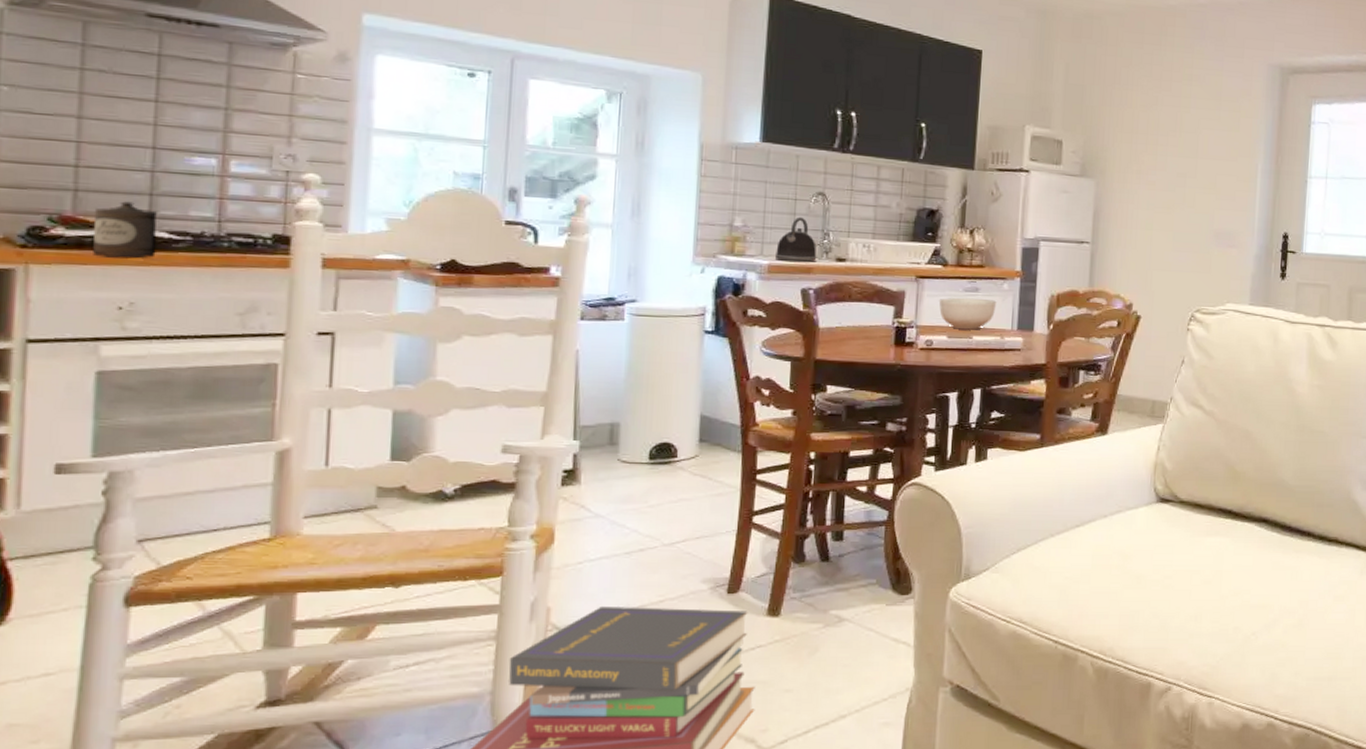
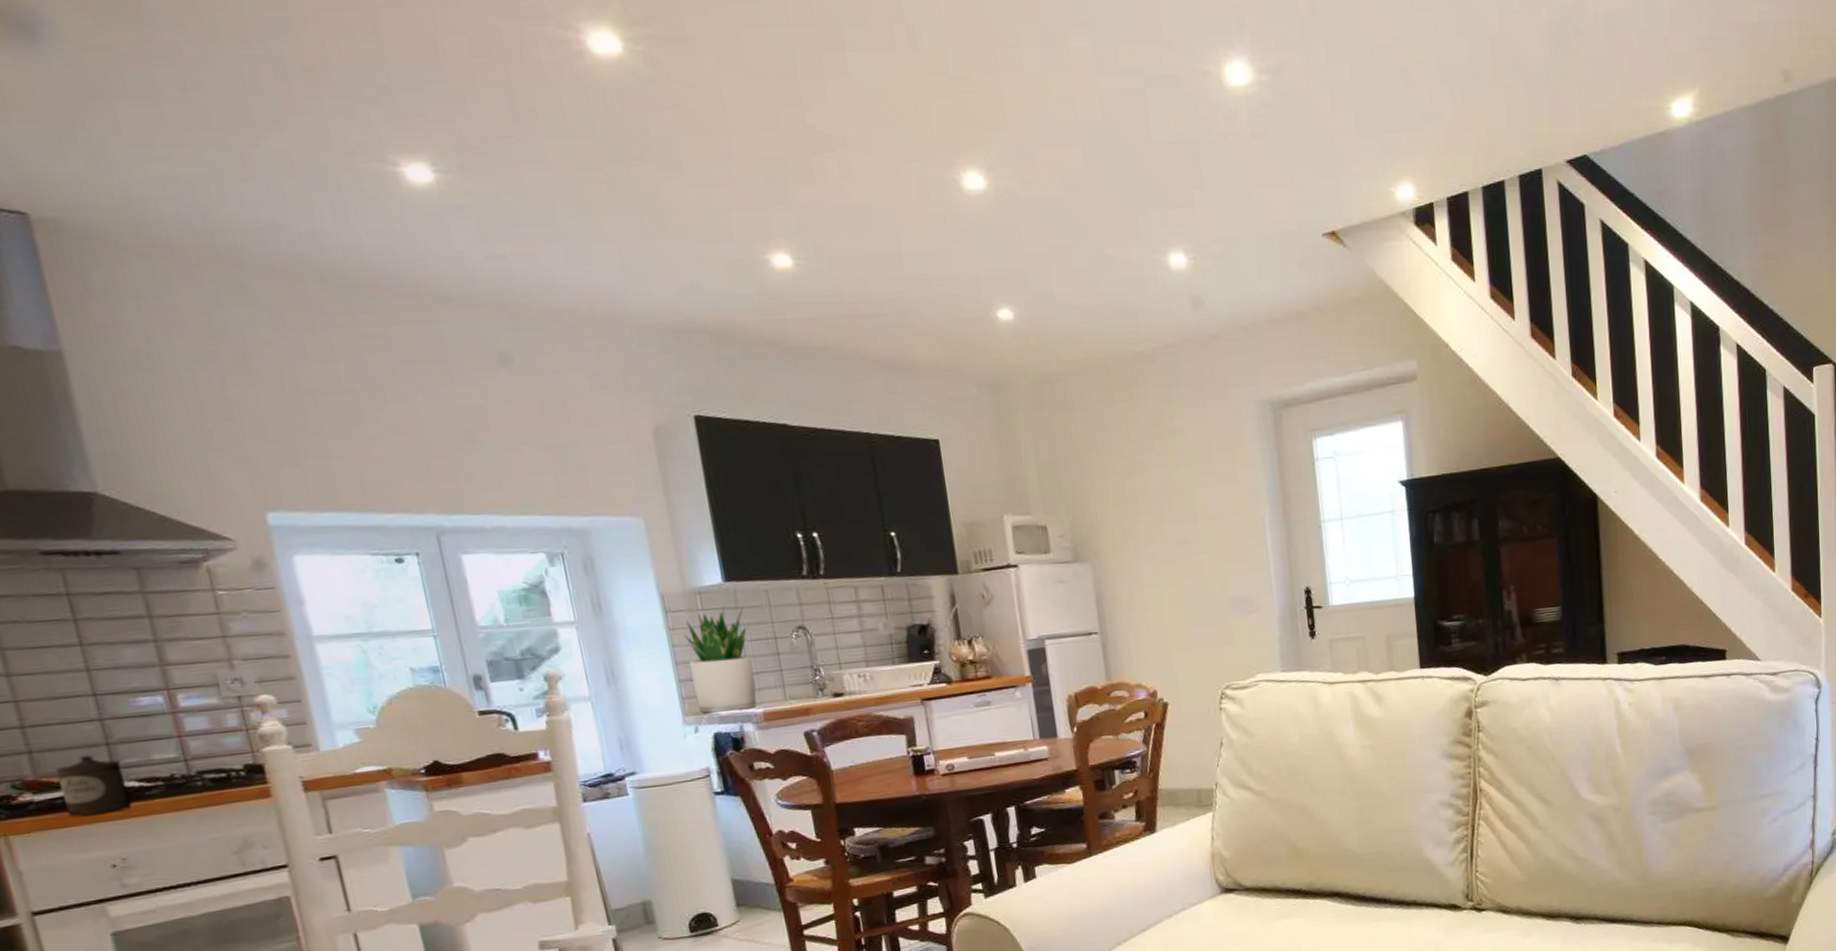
planter: none [709,164,772,259] -> present [684,607,757,714]
kettle: present [774,216,817,263] -> none [767,655,813,707]
bowl: present [938,297,997,330] -> none [950,711,1013,749]

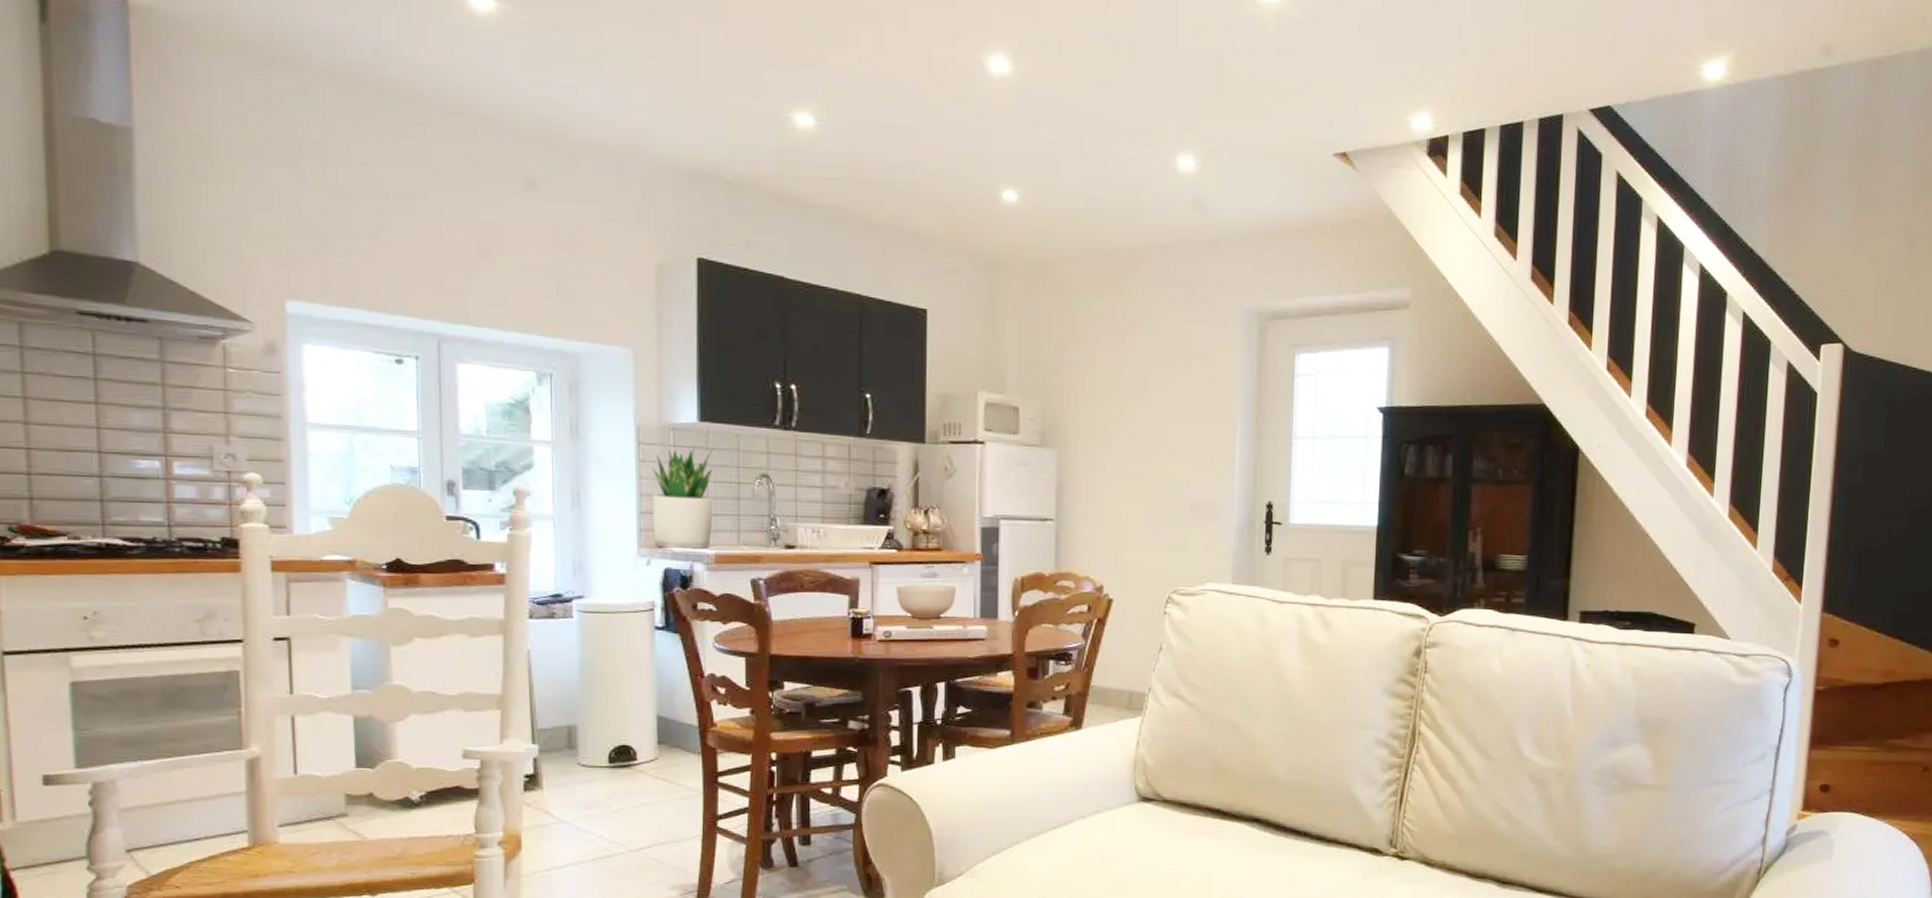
canister: present [55,755,133,818] -> none [50,508,113,567]
bowl: none [950,711,1013,749] -> present [895,584,957,619]

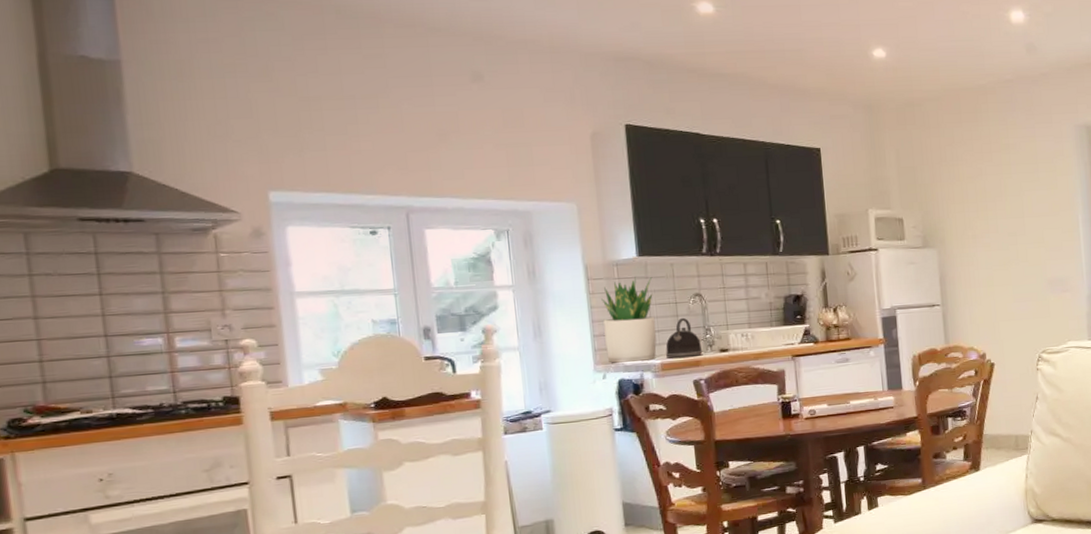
kettle: none [721,501,765,552] -> present [665,317,703,359]
bowl: present [895,584,957,619] -> none [815,367,867,397]

